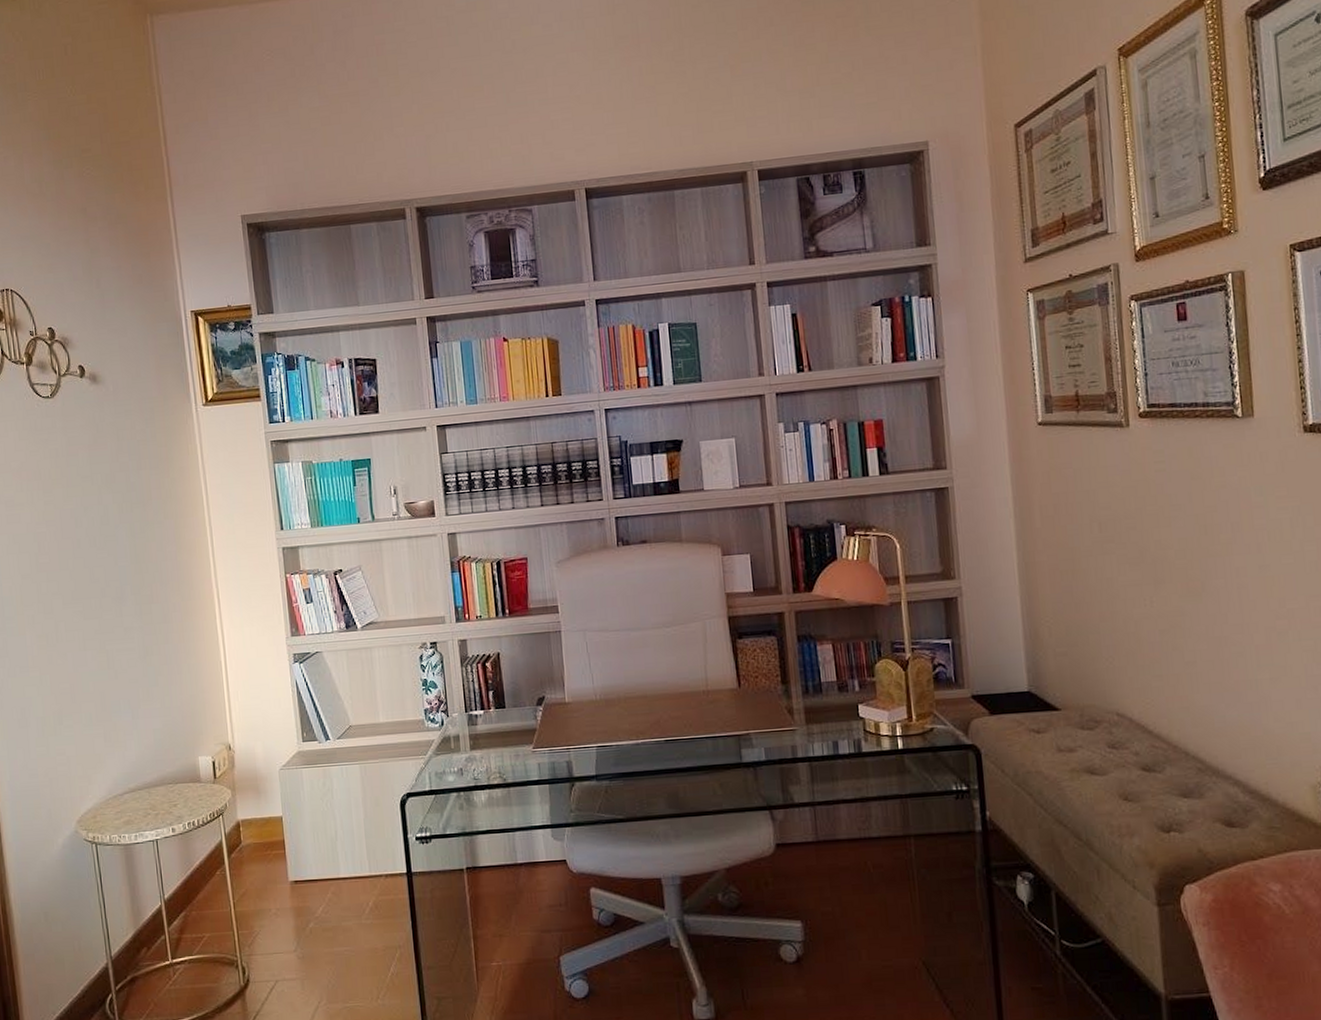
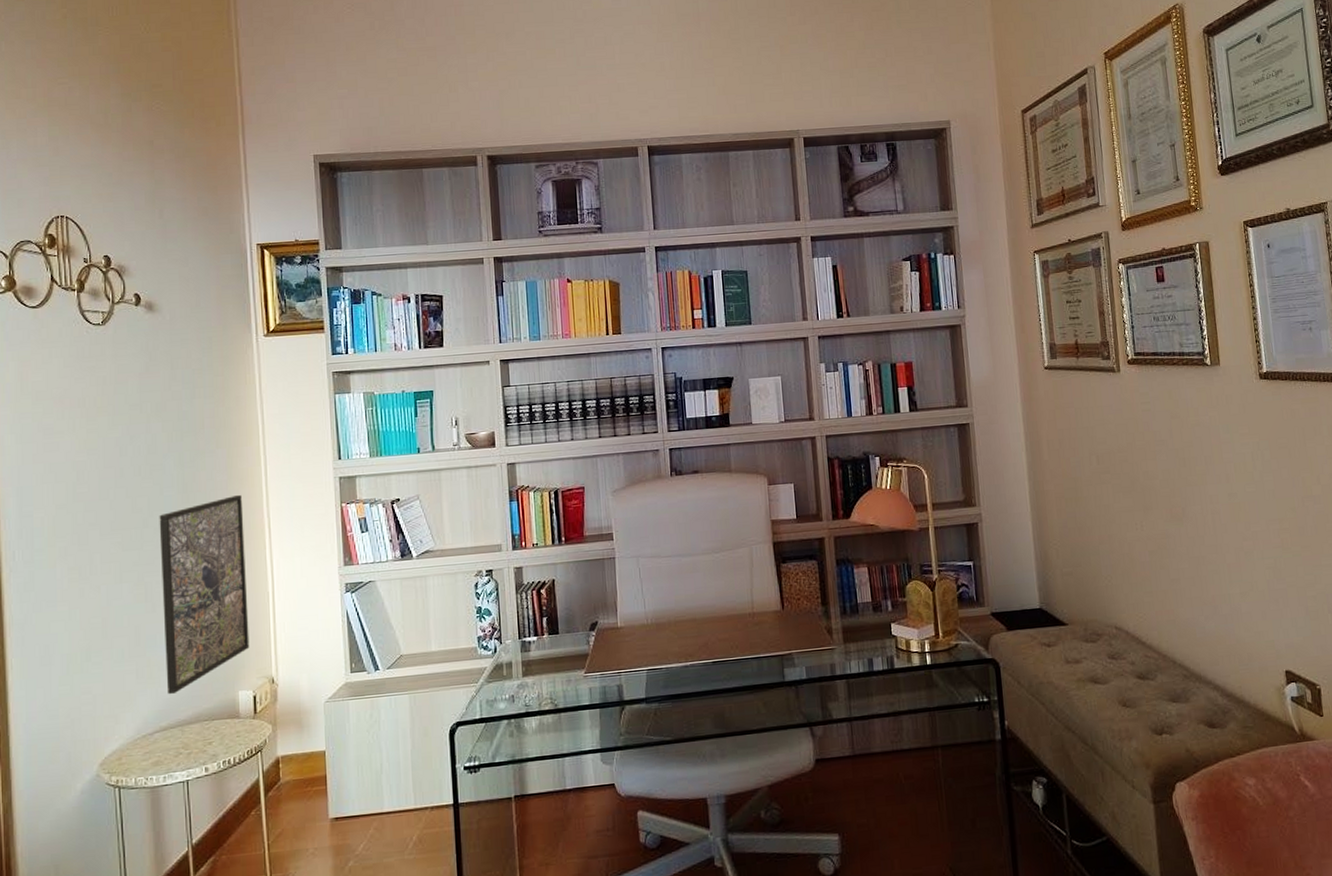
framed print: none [115,566,206,758] -> present [159,495,250,695]

